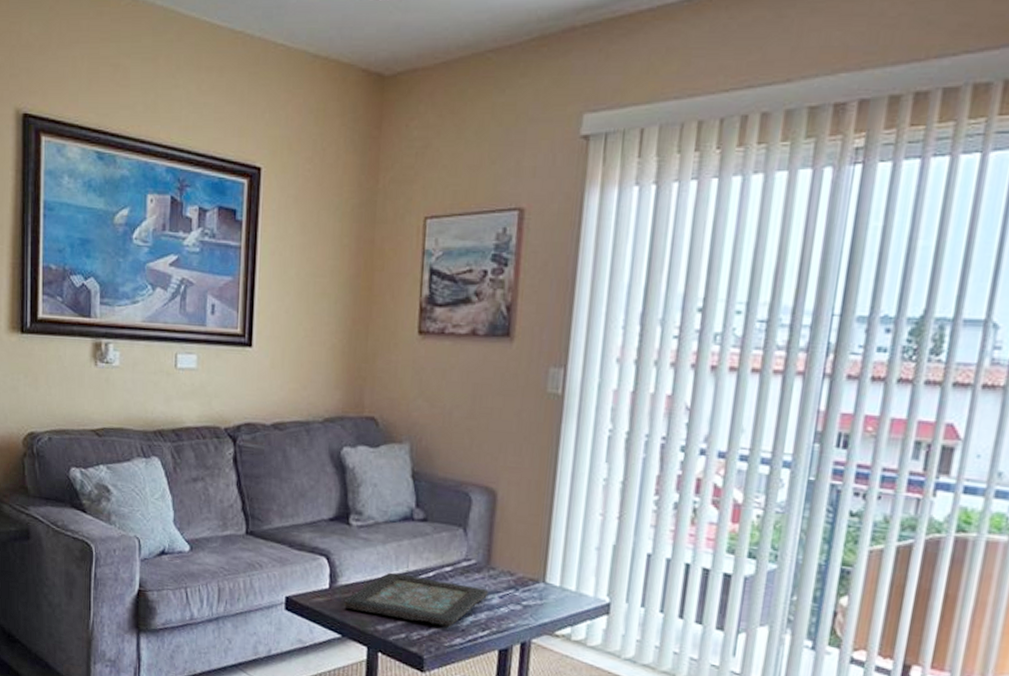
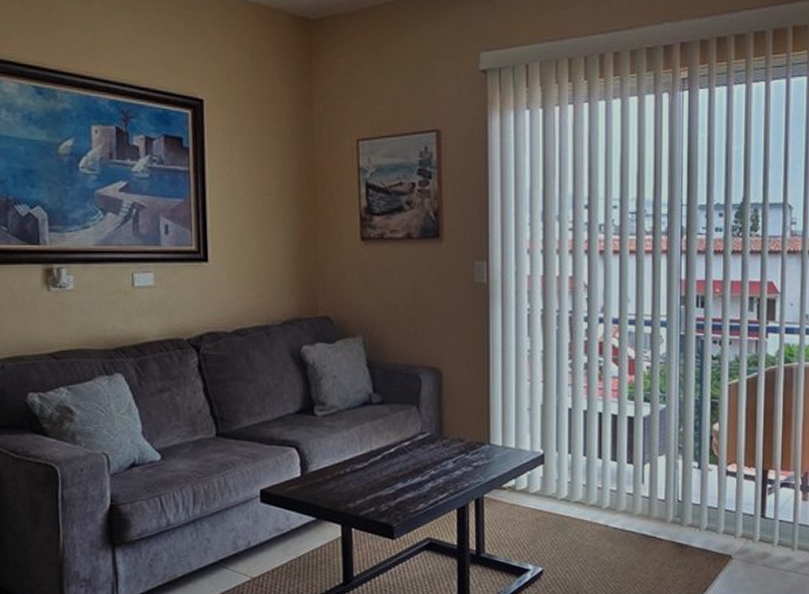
decorative tray: present [343,572,489,627] -> none [315,453,444,495]

